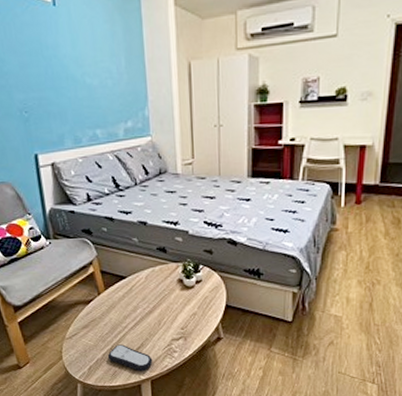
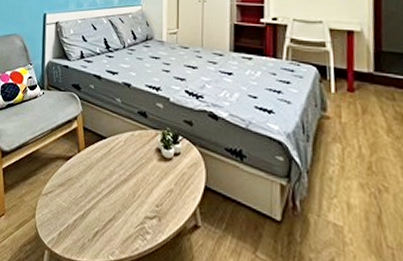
remote control: present [107,344,153,372] -> none [78,211,123,251]

